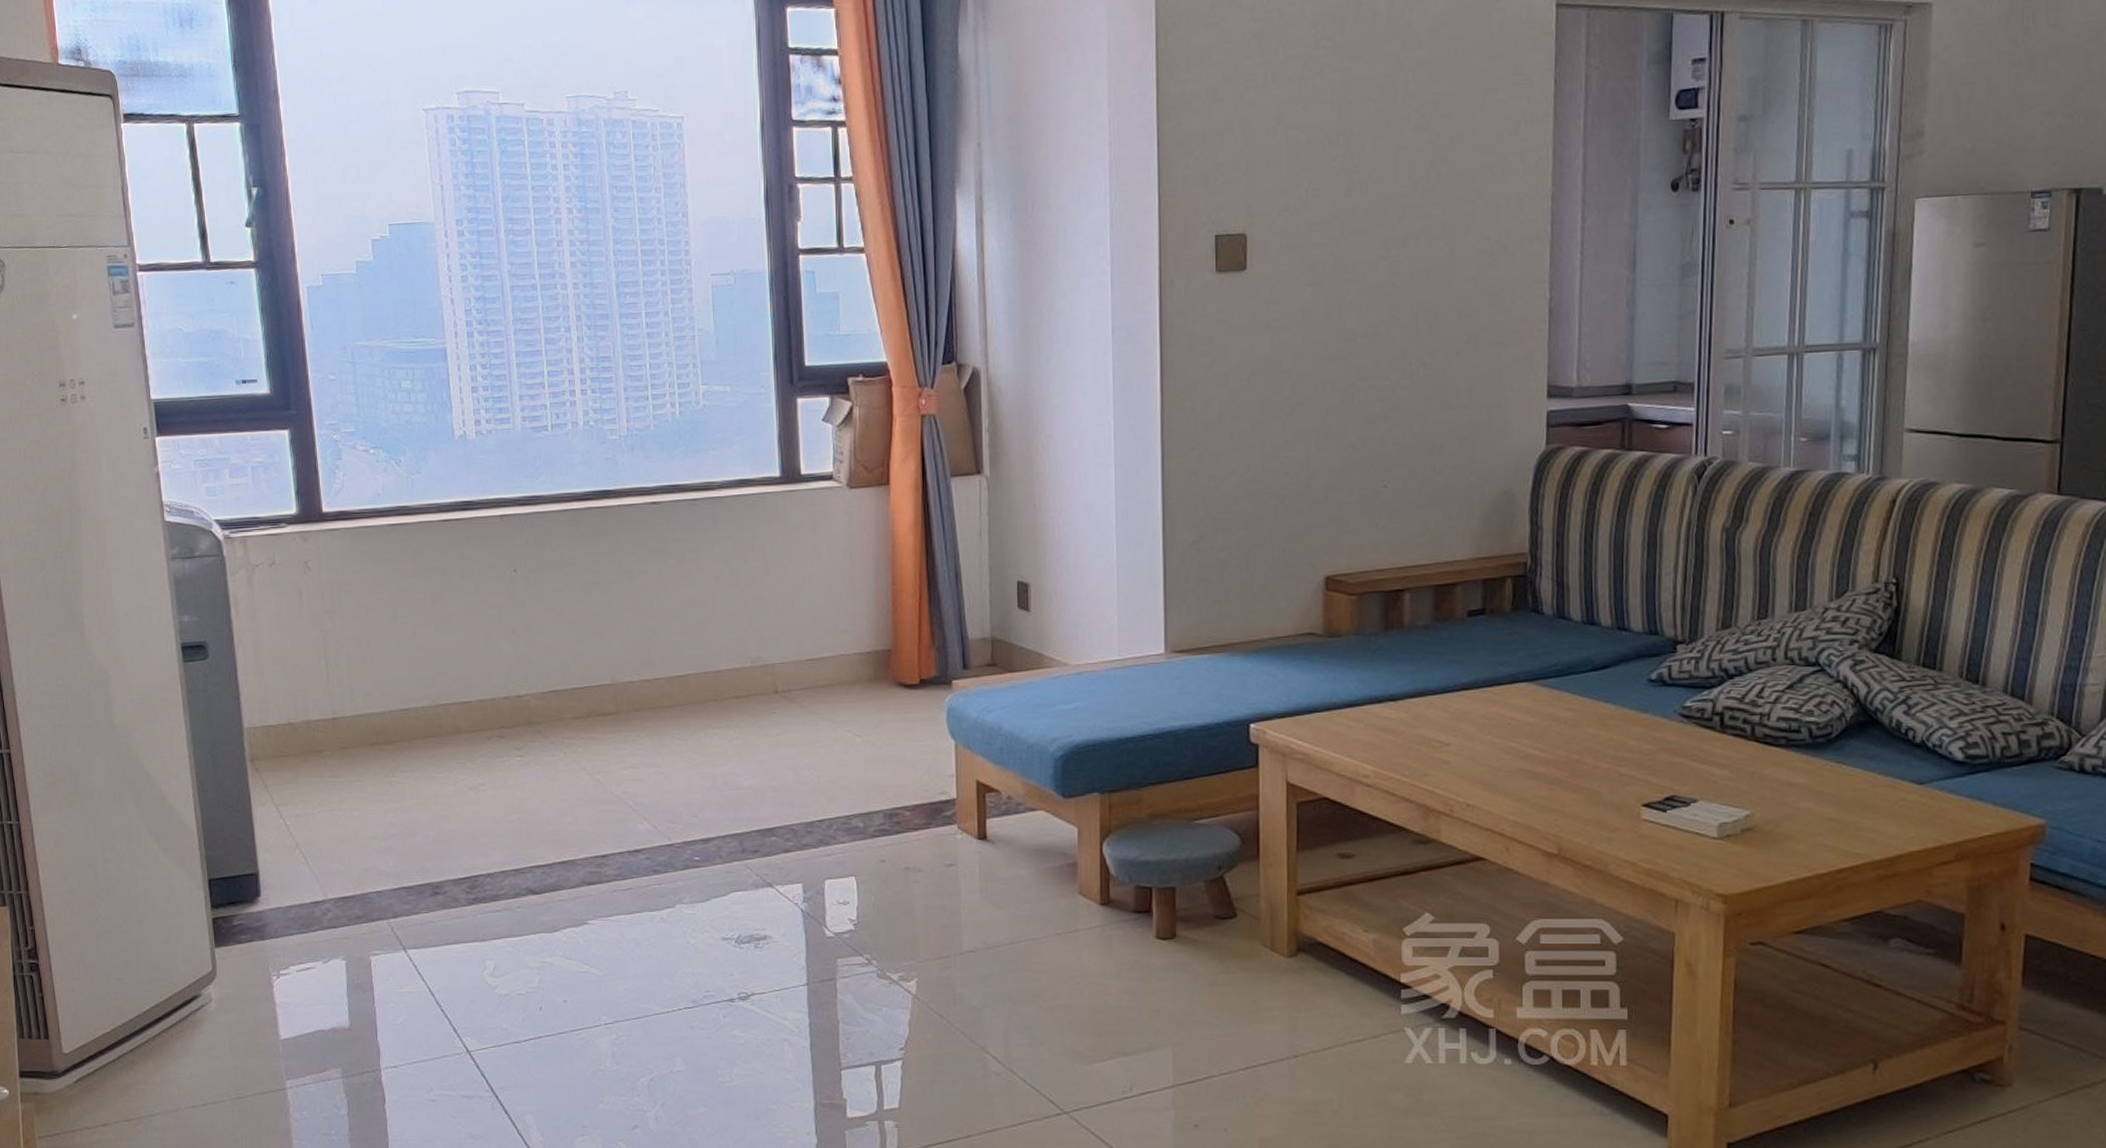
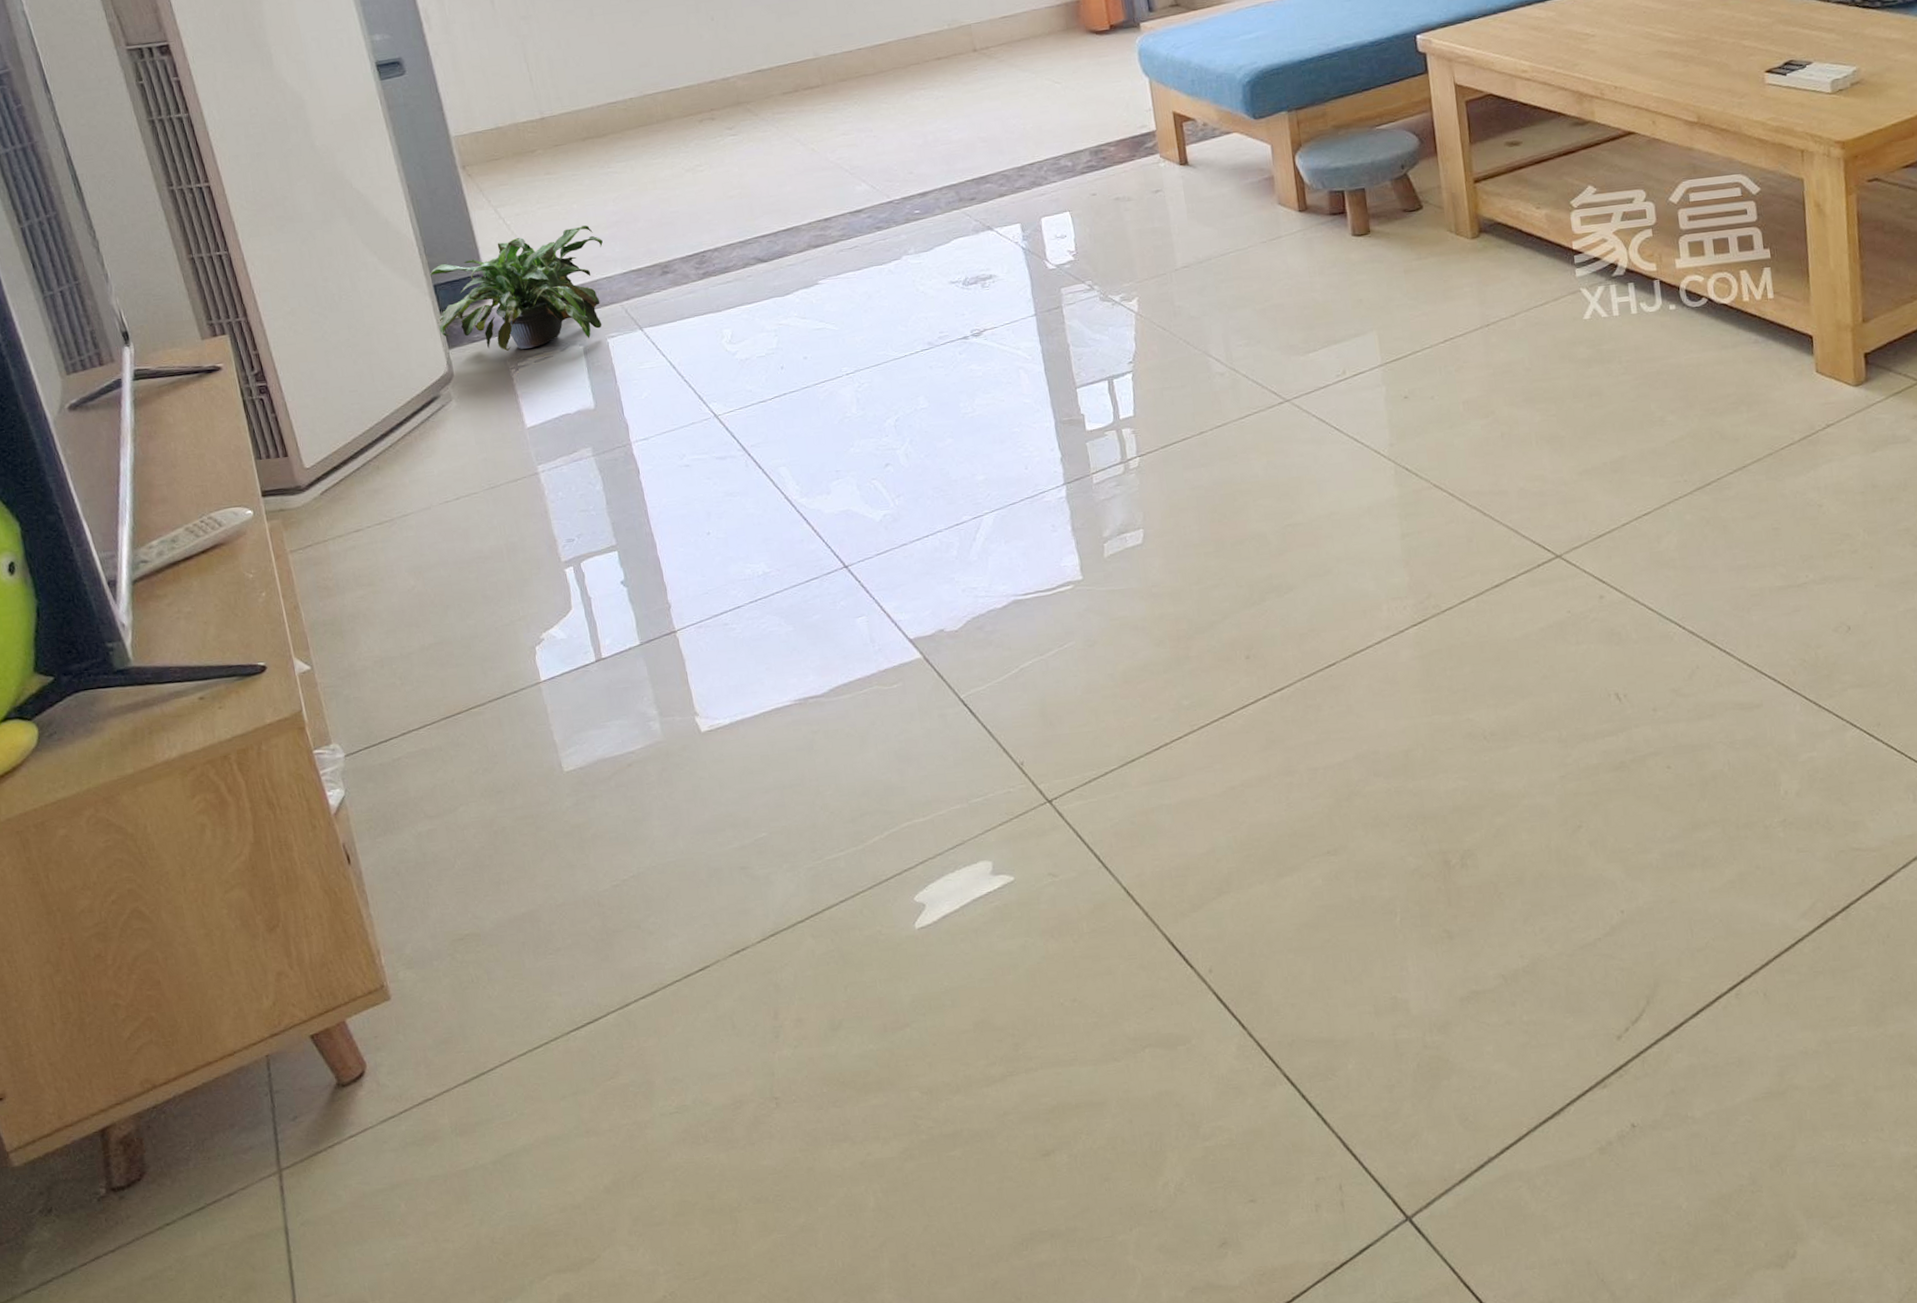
potted plant: none [206,835,378,956] -> present [429,225,603,351]

